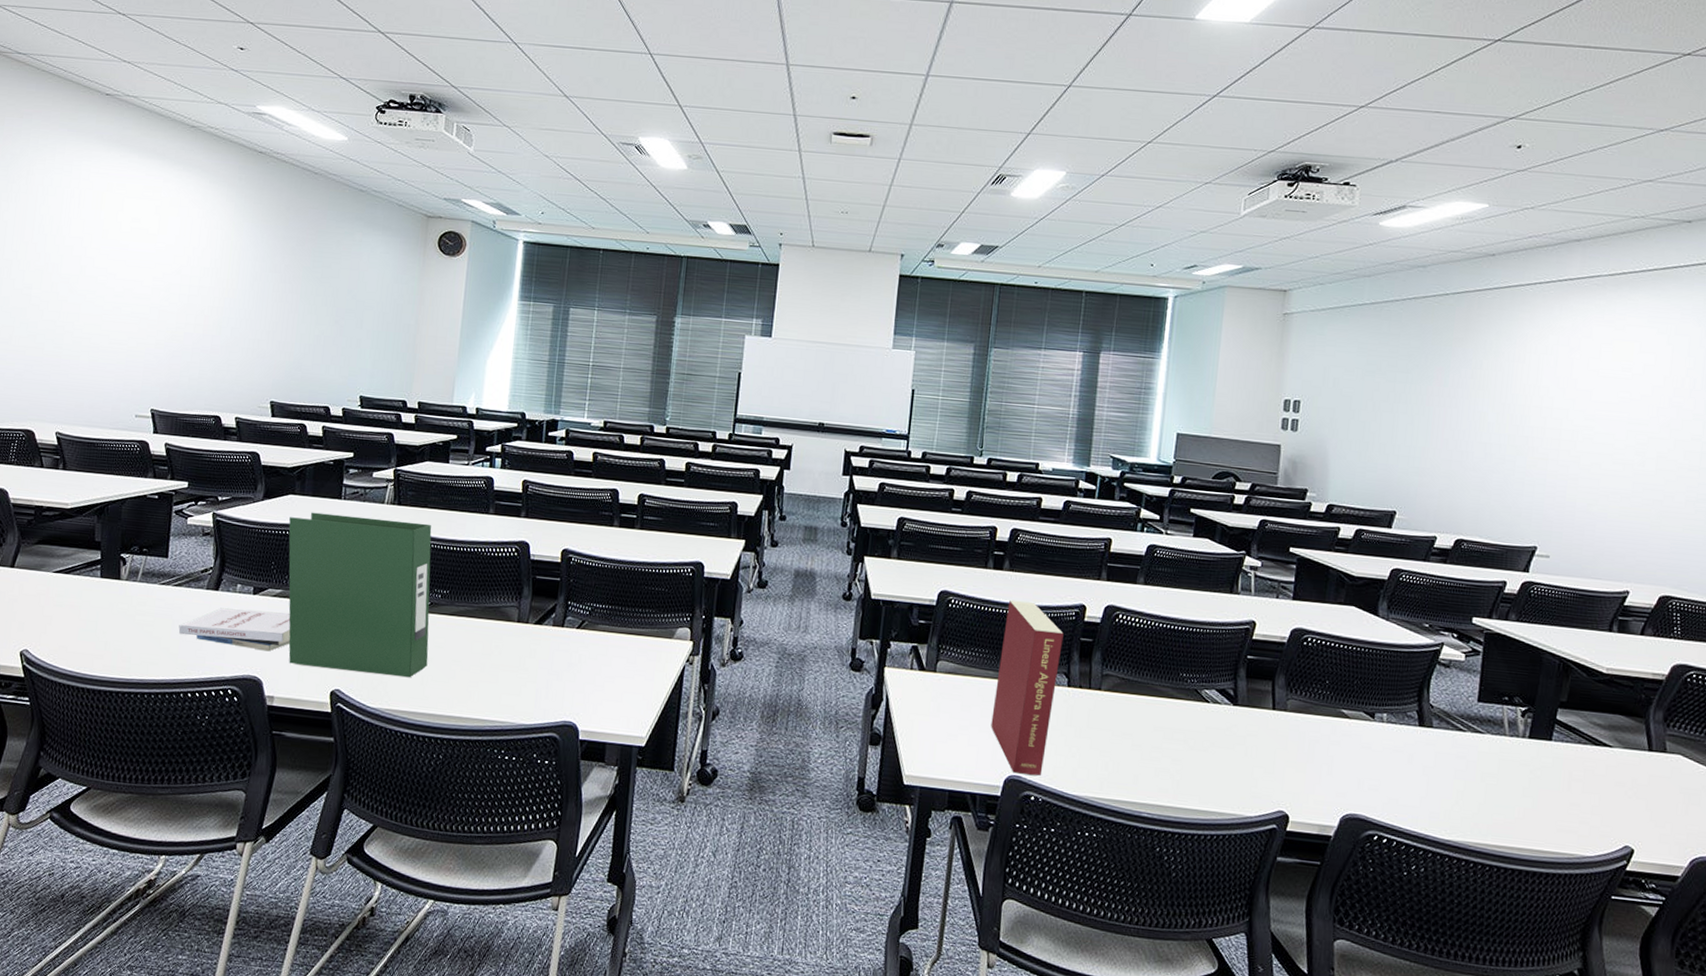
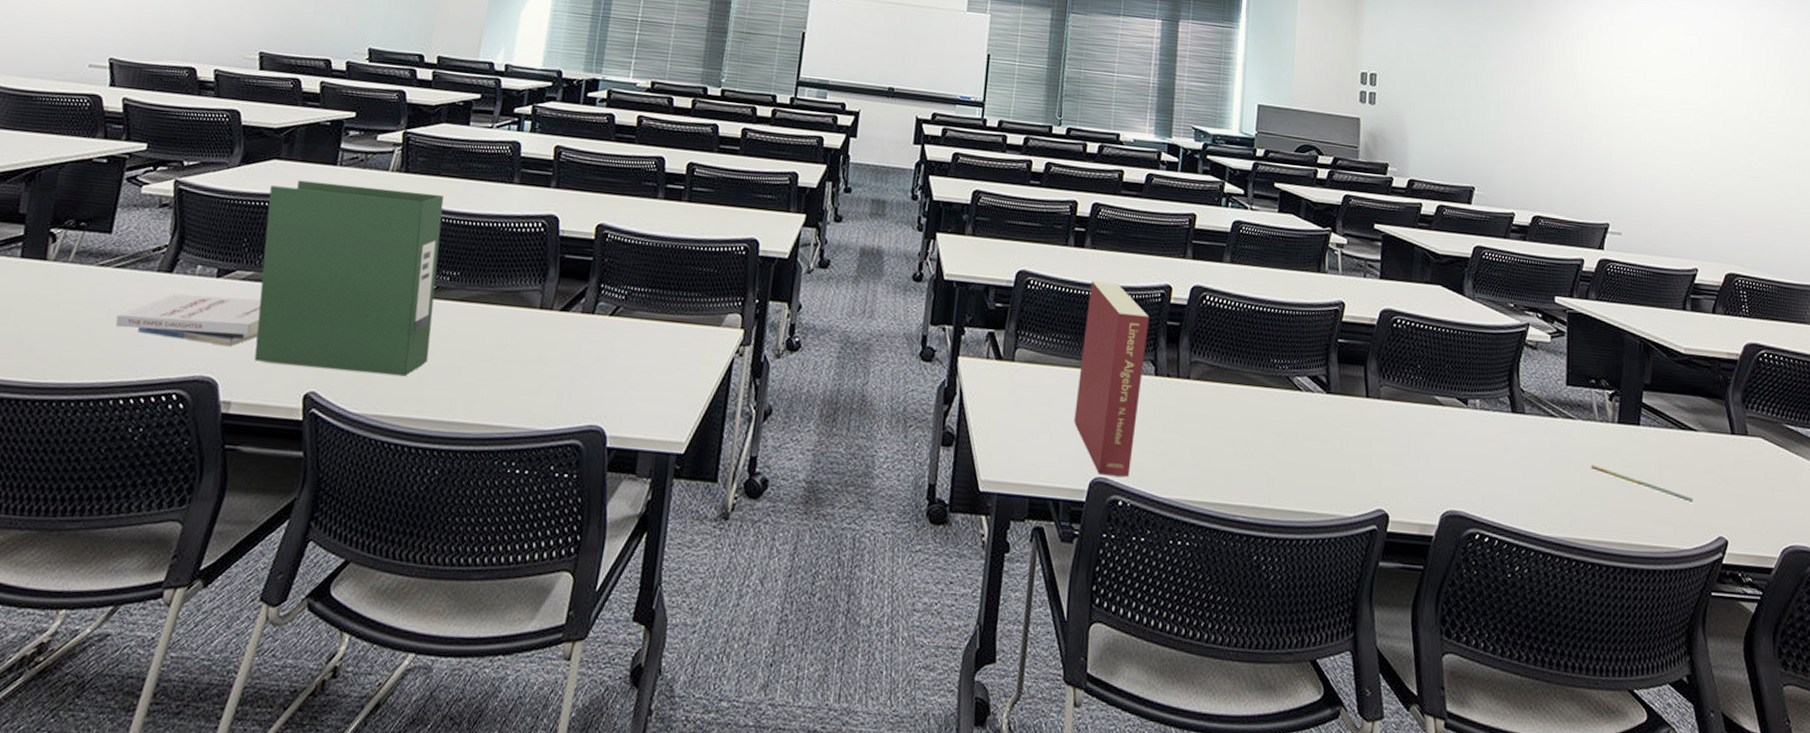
pen: none [1497,776,1602,814] -> present [1591,465,1694,503]

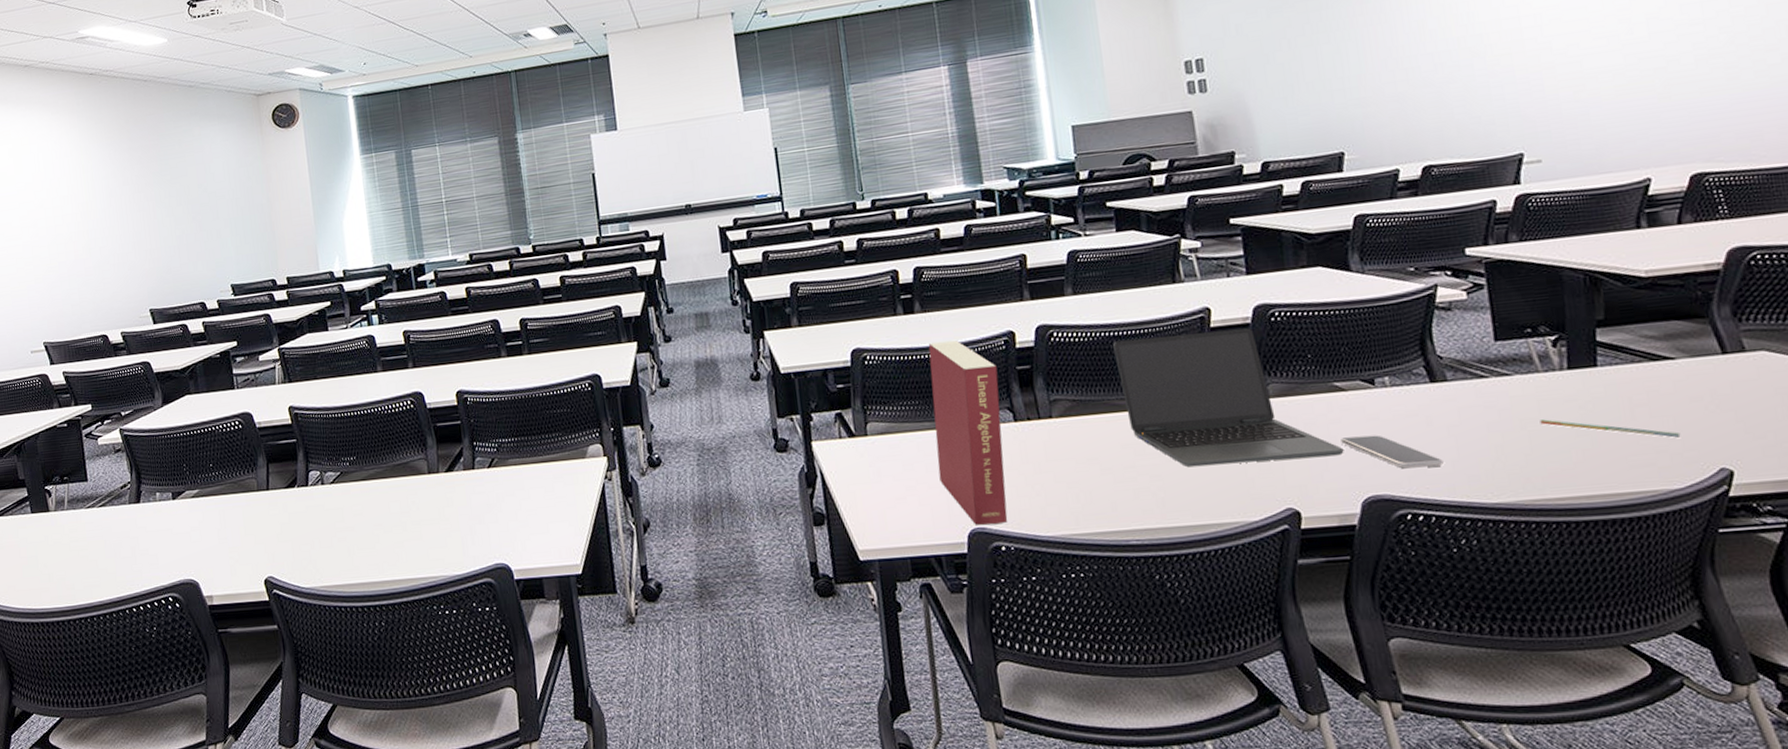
books: present [115,294,261,347] -> none [111,510,216,554]
binder: present [254,180,444,376] -> none [190,395,351,560]
laptop: none [1256,316,1434,467] -> present [1113,328,1344,467]
smartphone: none [1432,450,1512,492] -> present [1341,435,1444,469]

